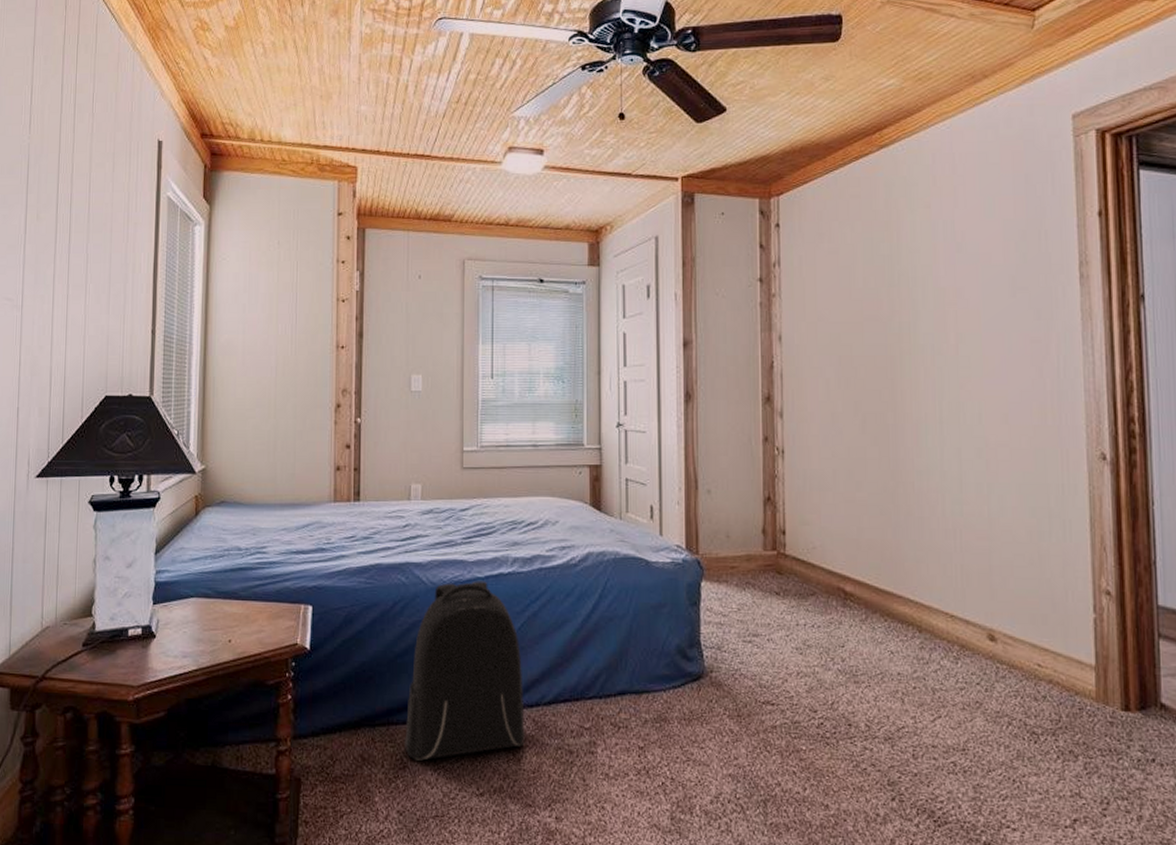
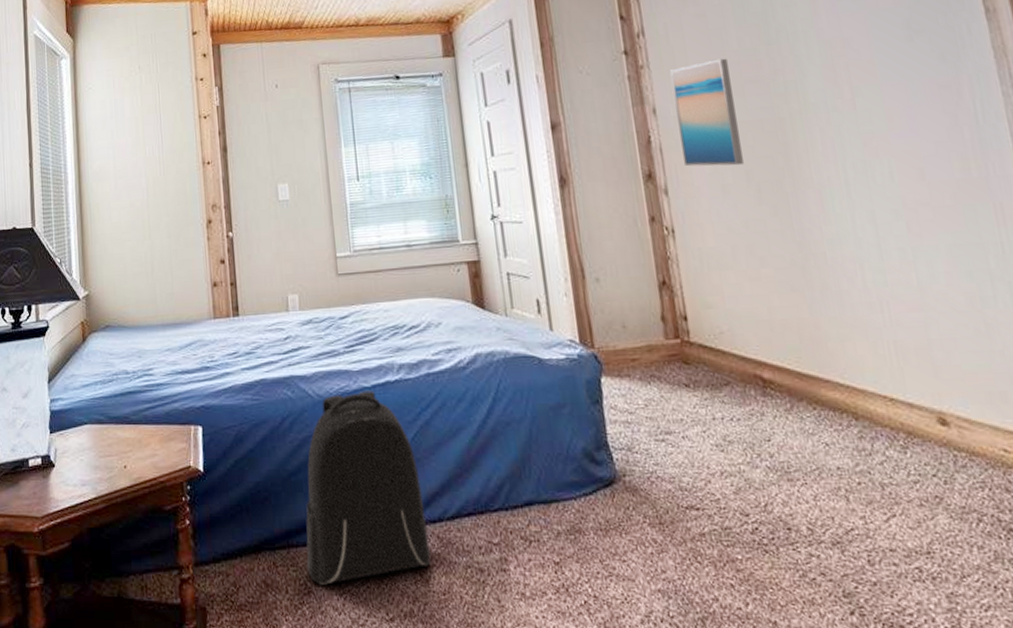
wall art: none [800,295,854,396] -> present [671,58,744,167]

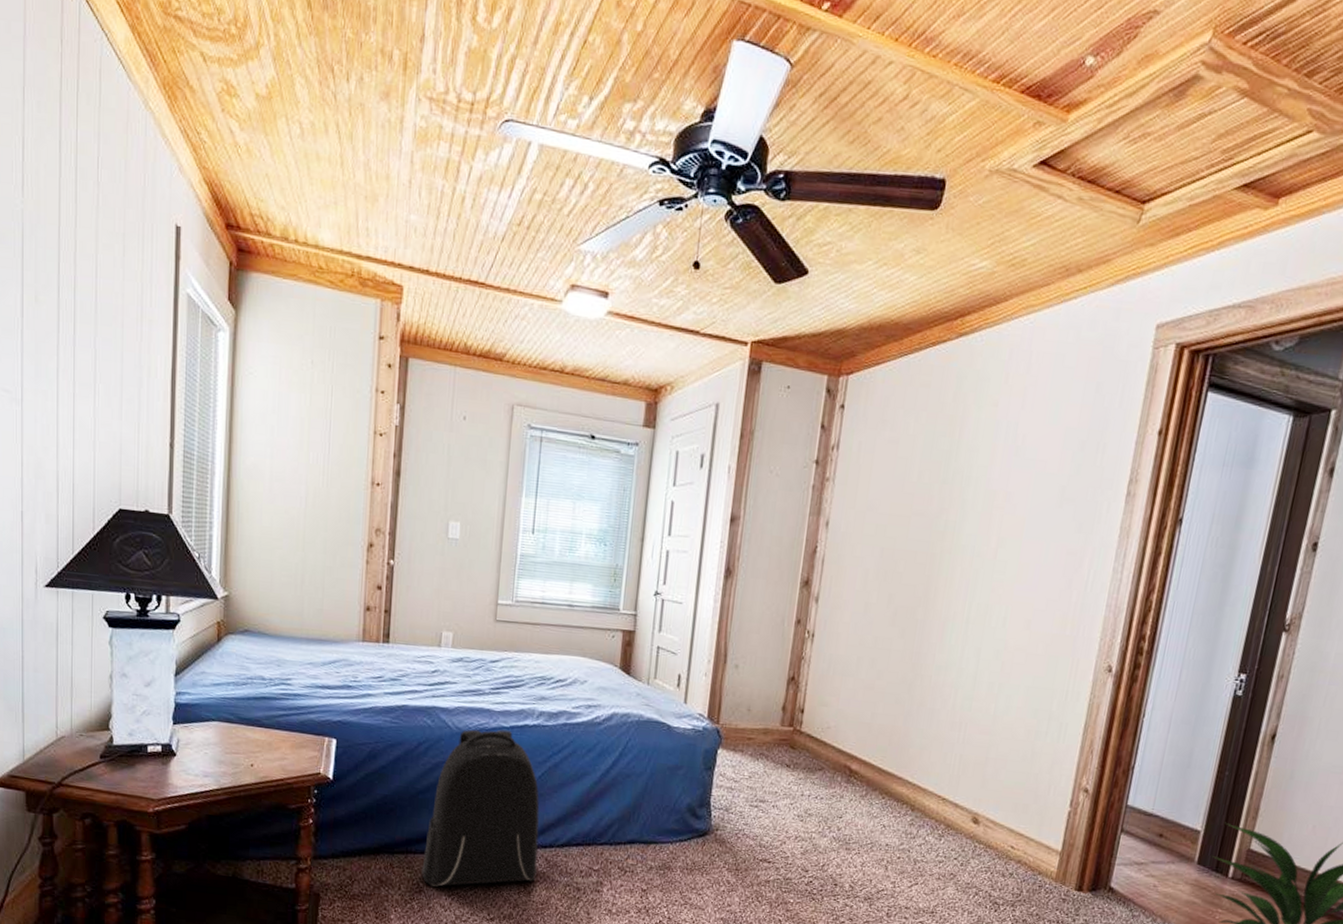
wall art: present [671,58,744,167] -> none [840,487,904,589]

